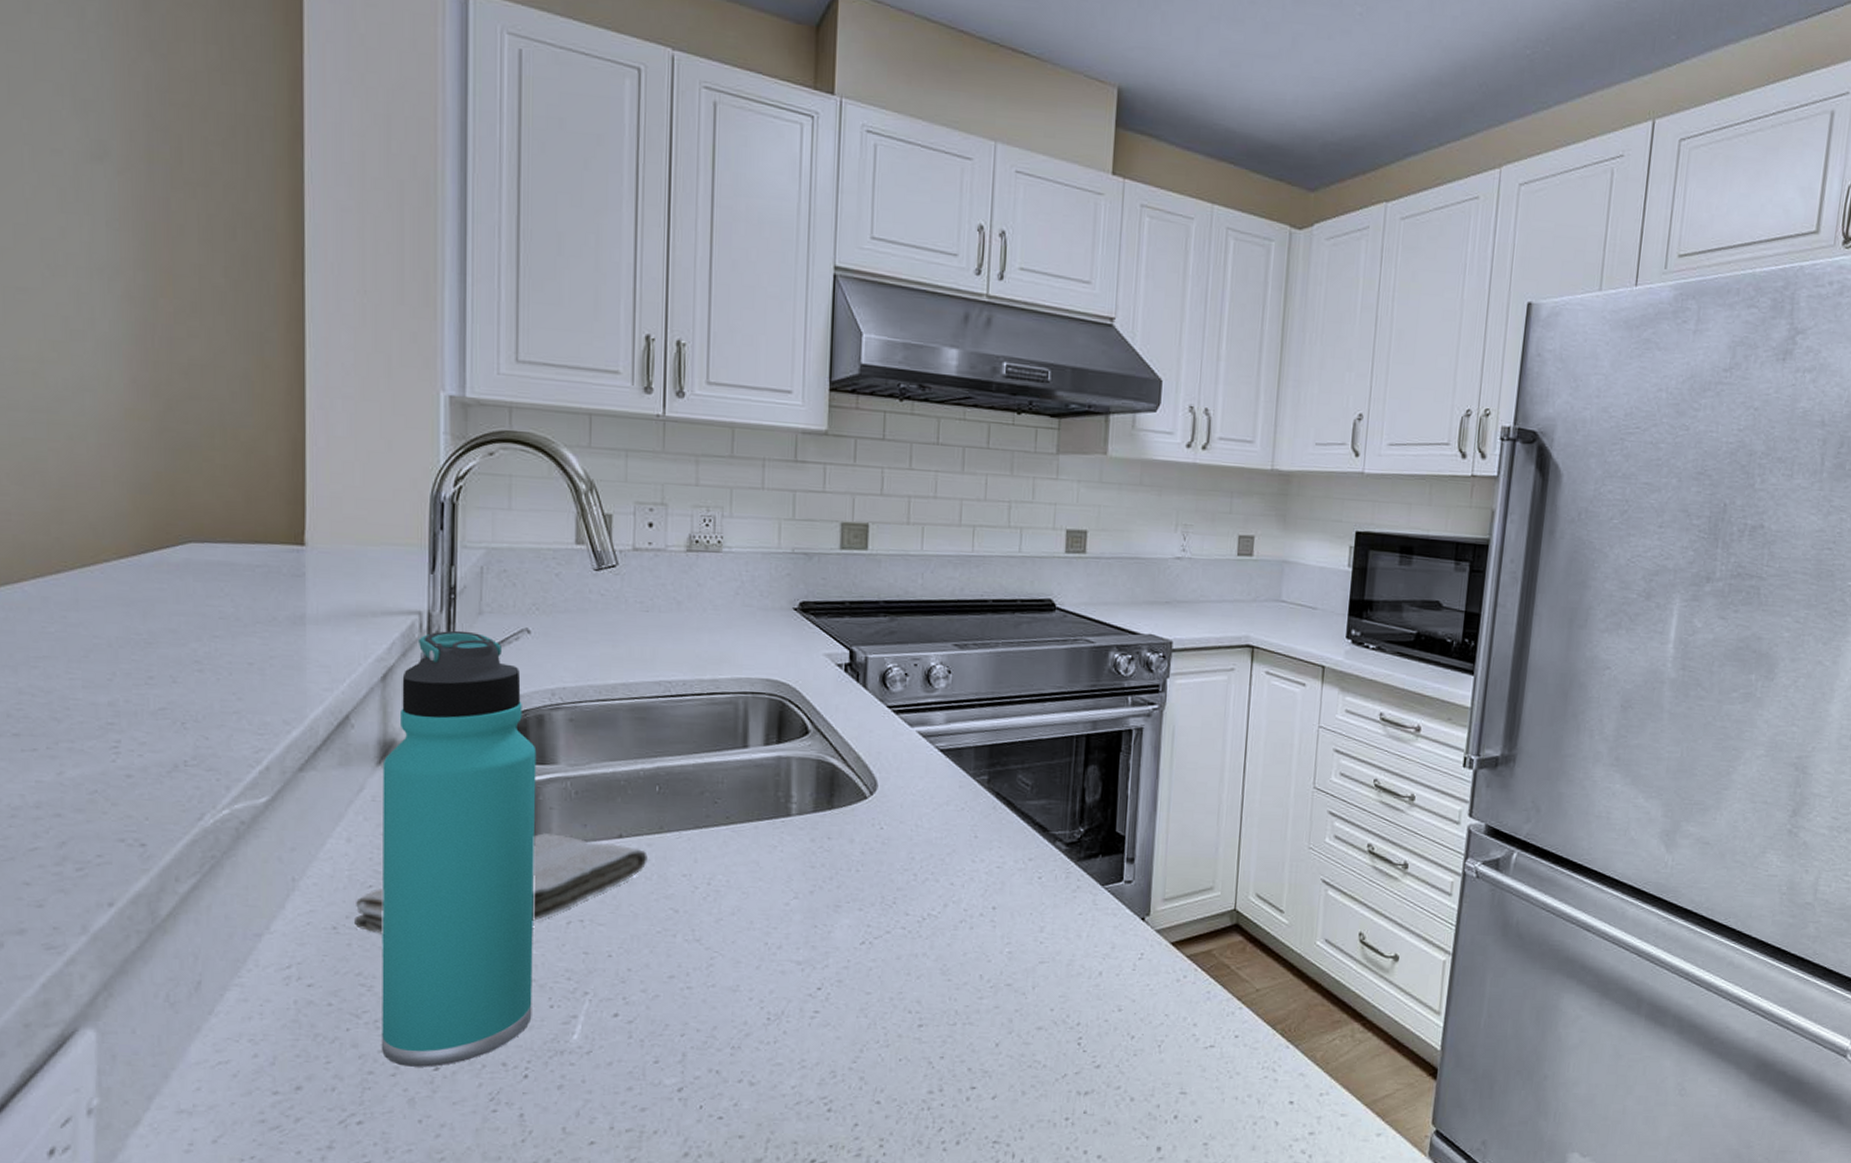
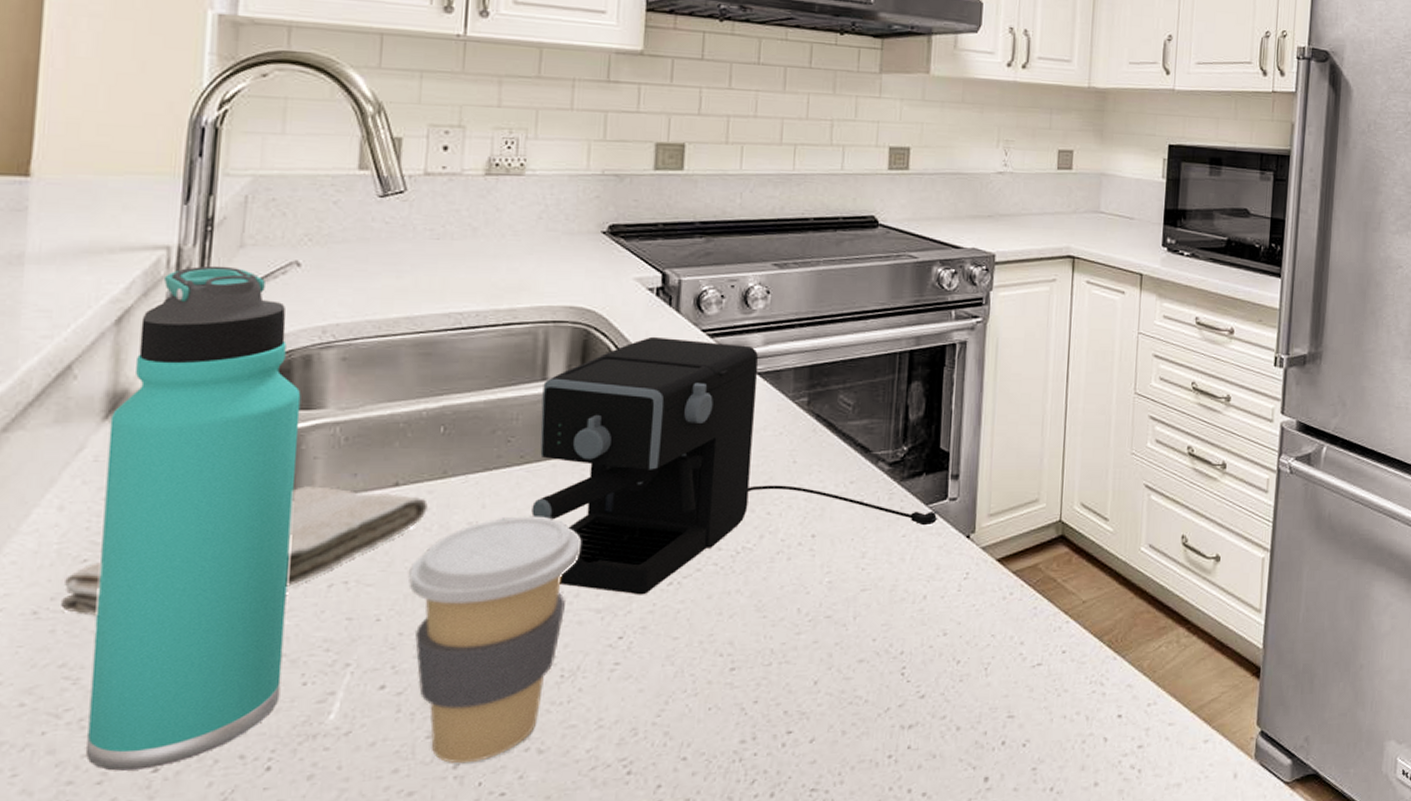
coffee cup: none [633,871,781,1088] -> present [407,516,581,764]
coffee maker: none [738,710,1114,952] -> present [531,336,939,595]

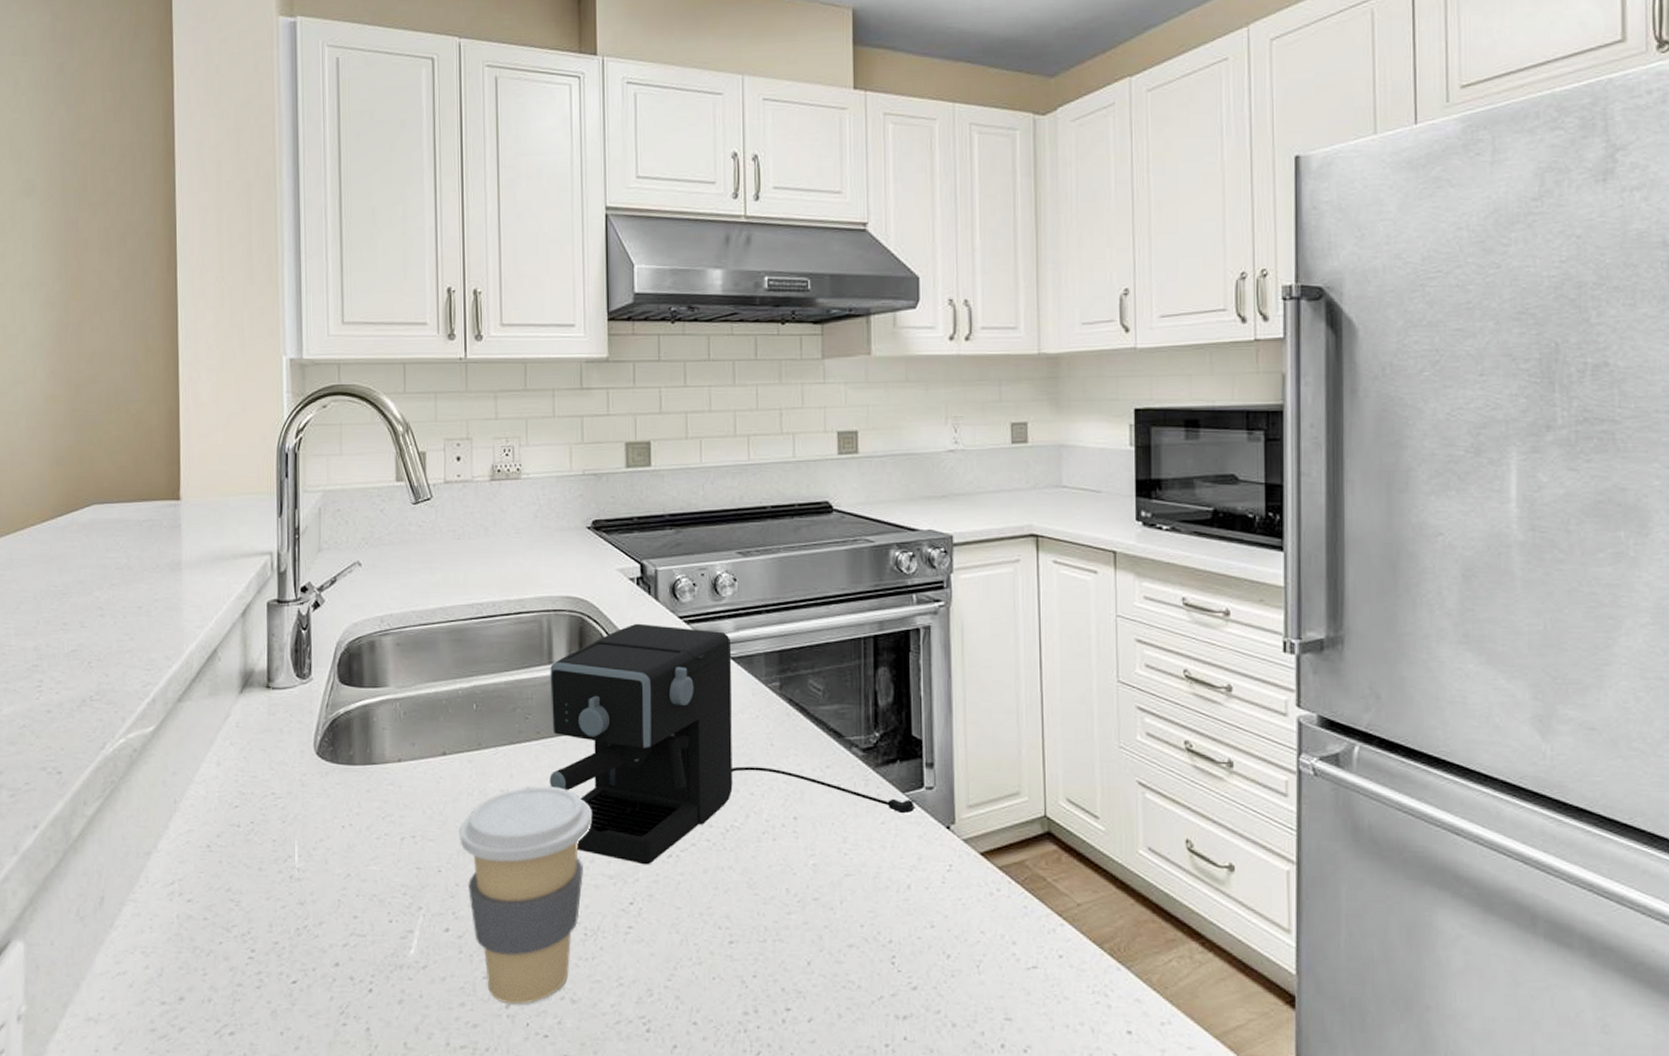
washcloth: present [61,486,428,616] -> none [224,753,469,852]
thermos bottle: present [86,265,301,771] -> none [244,567,374,980]

